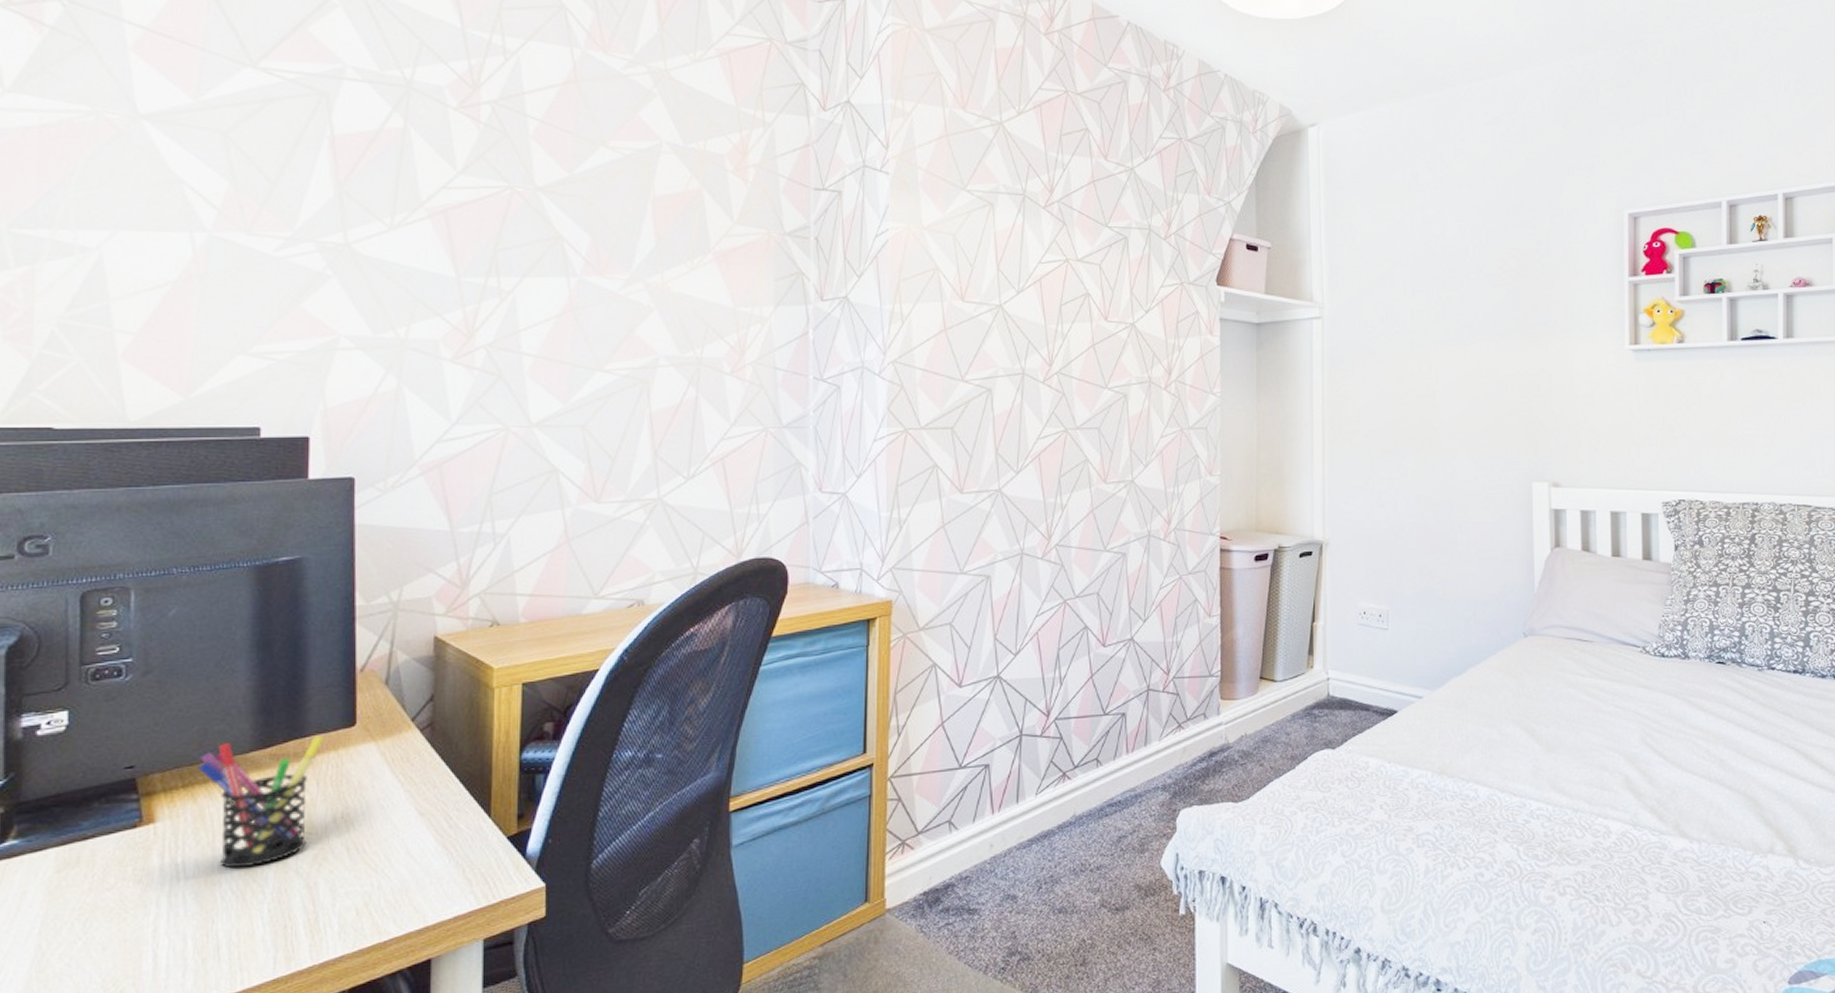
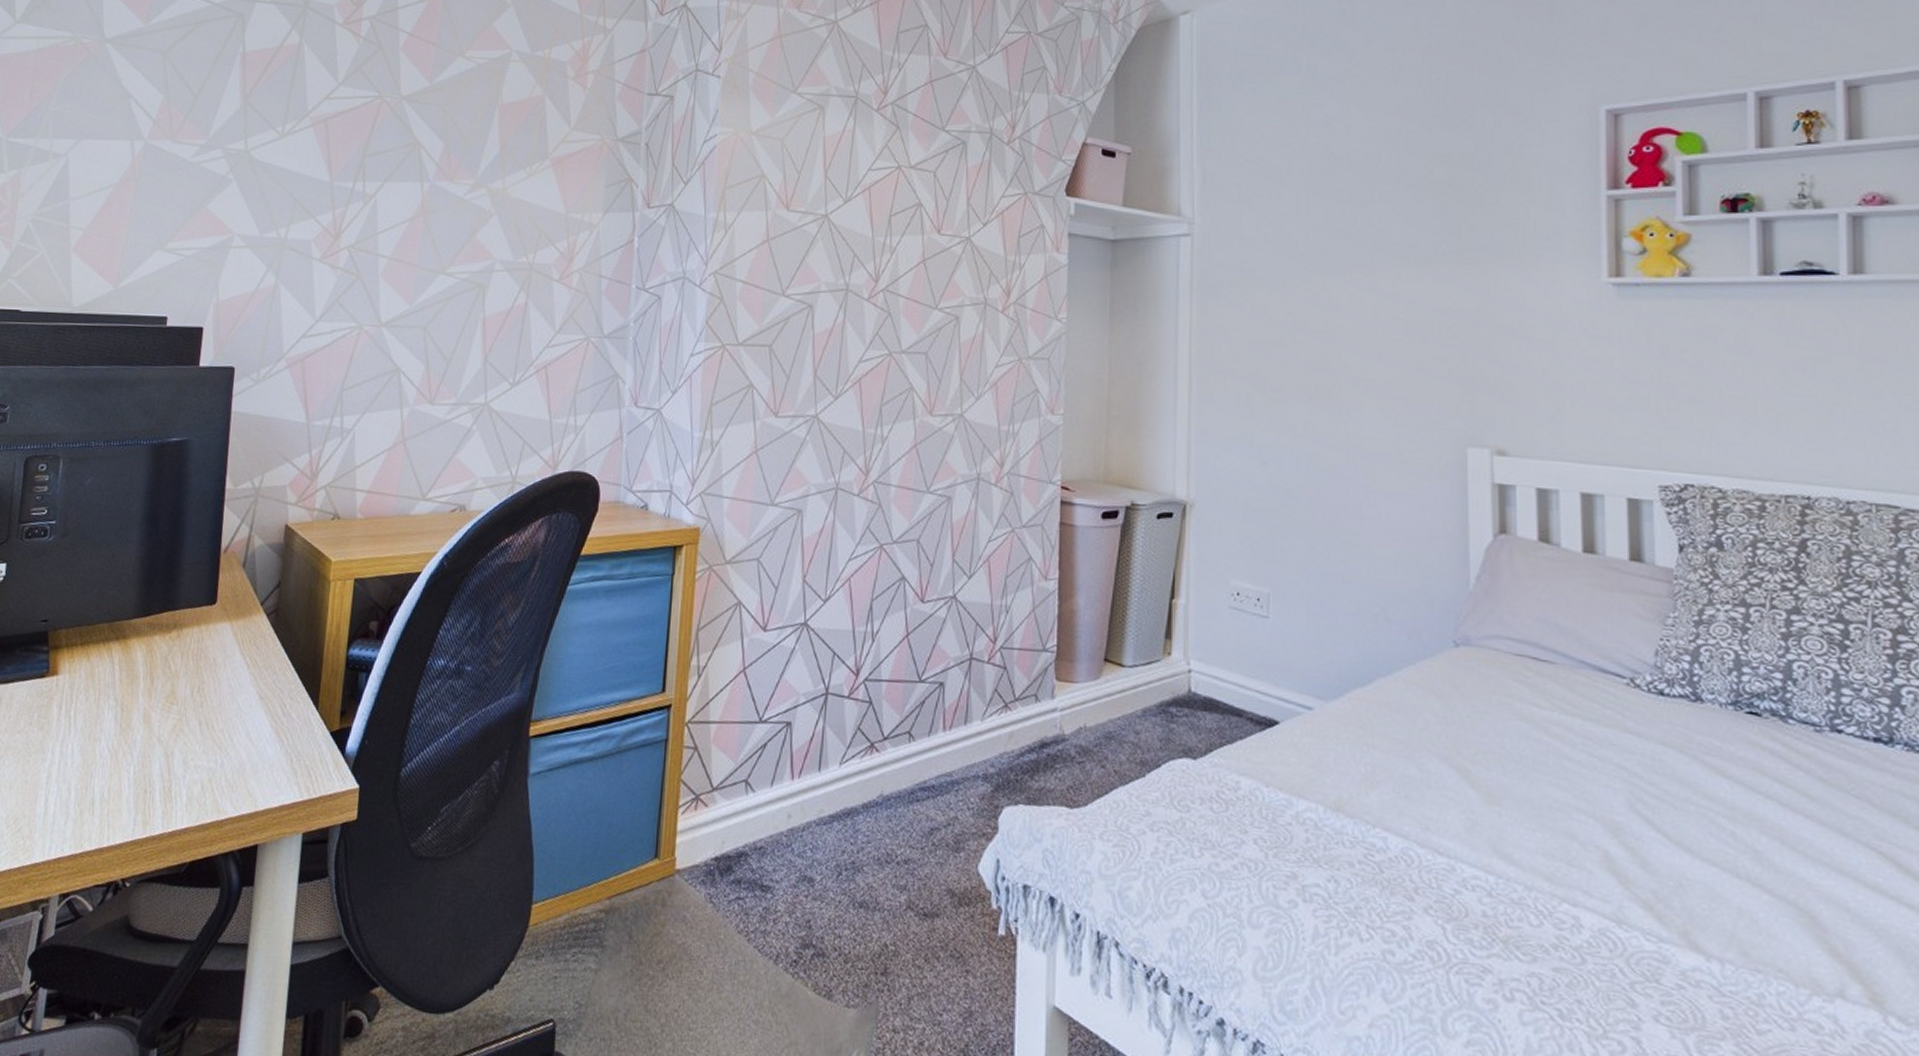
pen holder: present [198,735,324,869] -> none [93,608,191,729]

